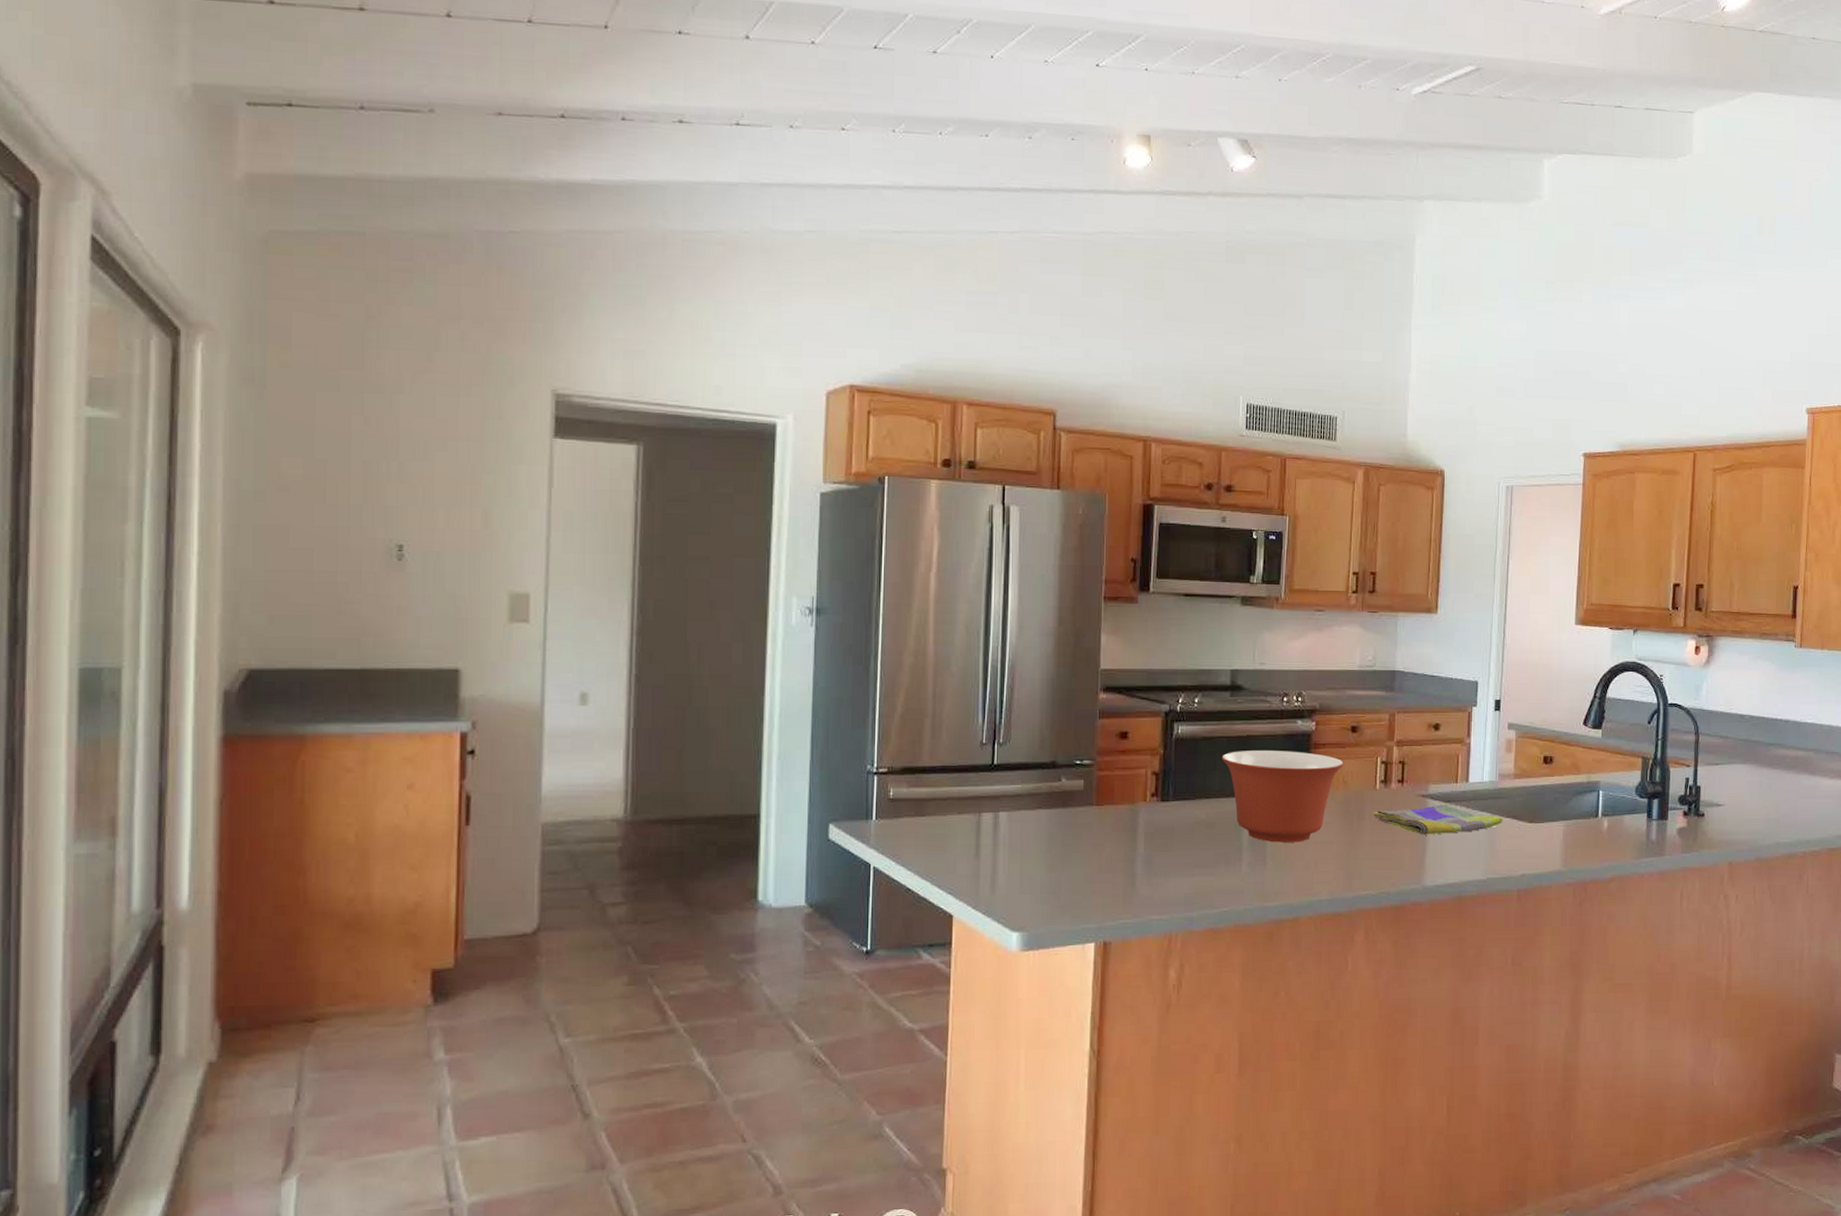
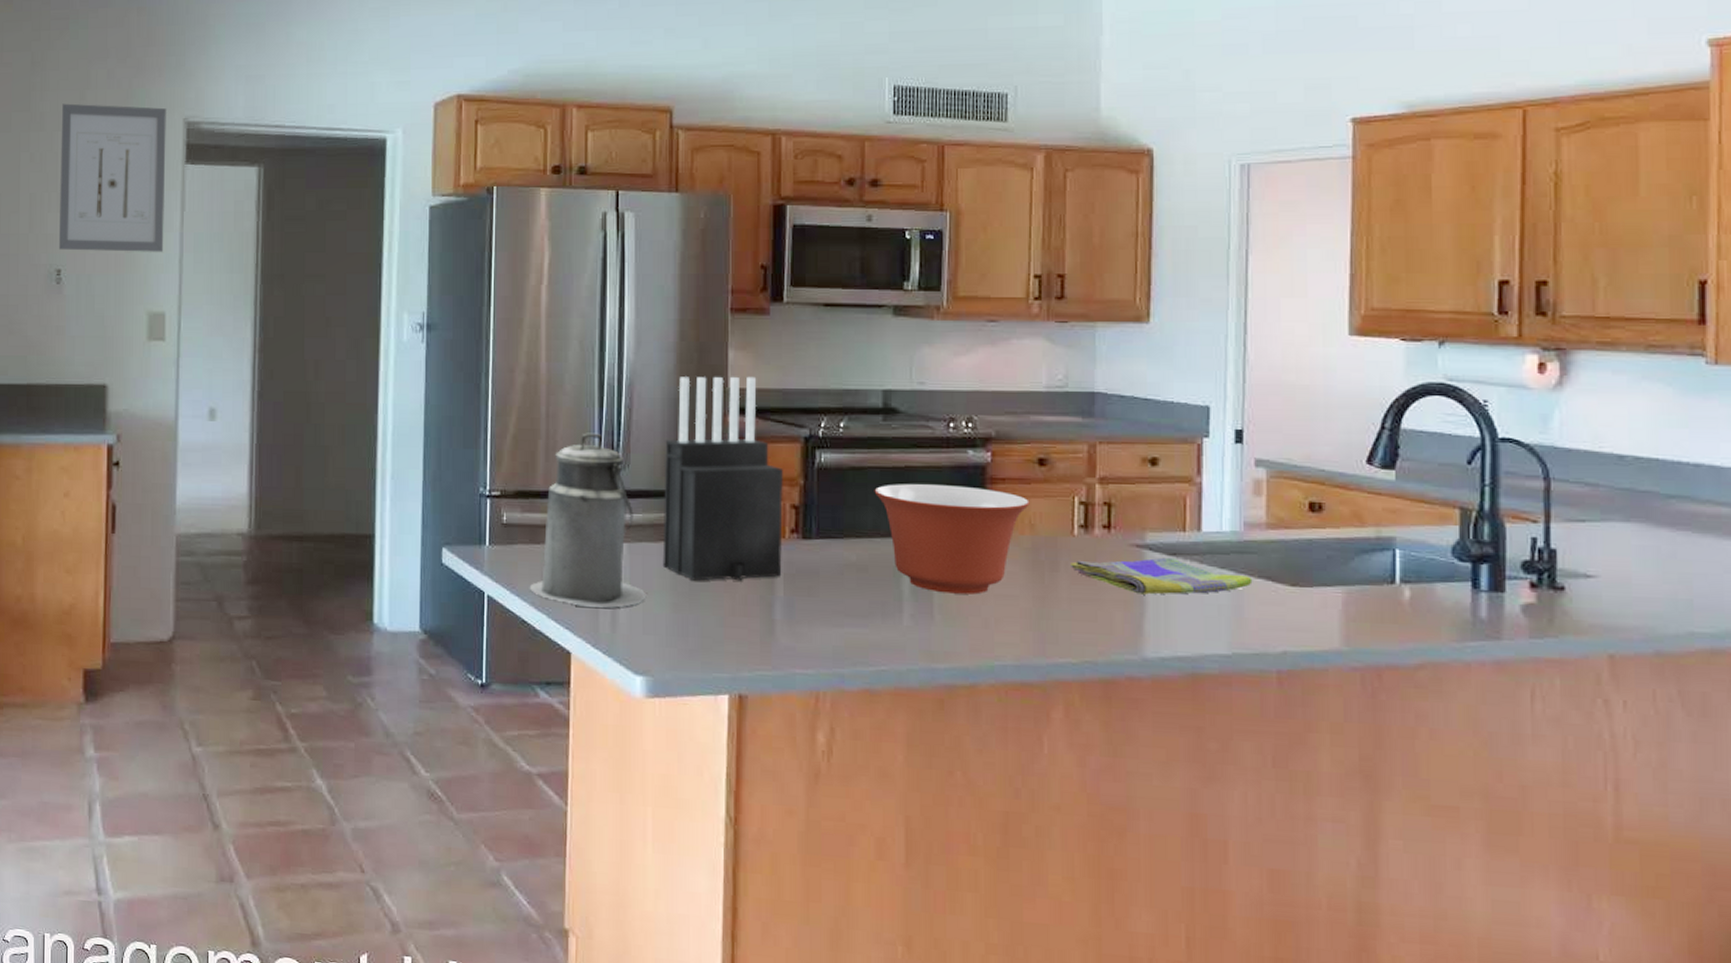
wall art: none [400,364,532,529] -> present [58,103,166,252]
canister: none [914,711,1024,872] -> present [529,433,647,608]
knife block: none [1038,658,1147,843] -> present [662,376,784,581]

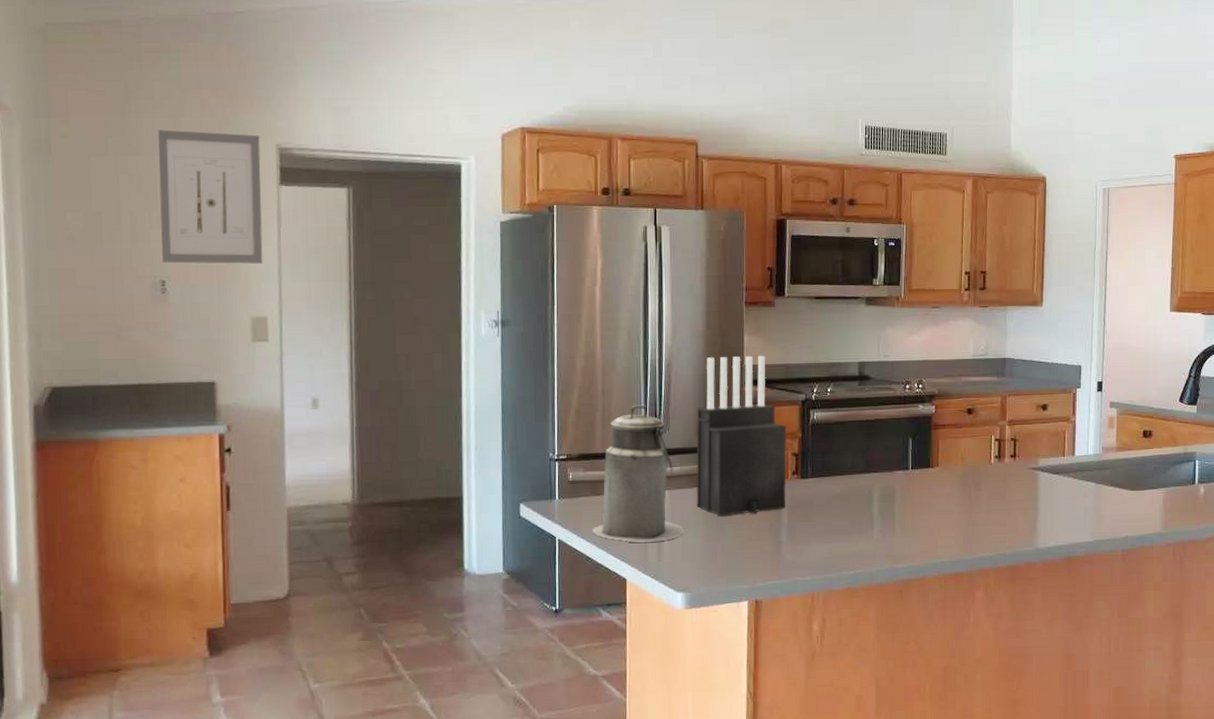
mixing bowl: present [874,484,1030,595] -> none [853,432,961,512]
dish towel: present [1069,557,1253,595] -> none [988,475,1107,503]

